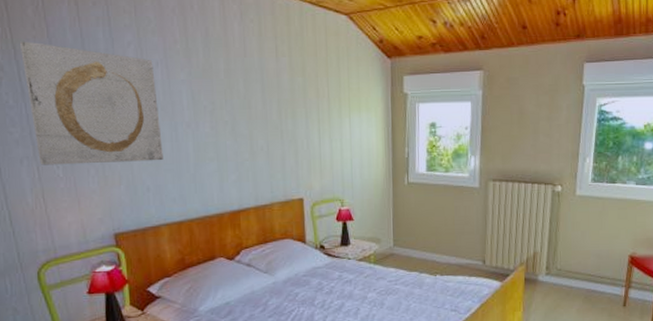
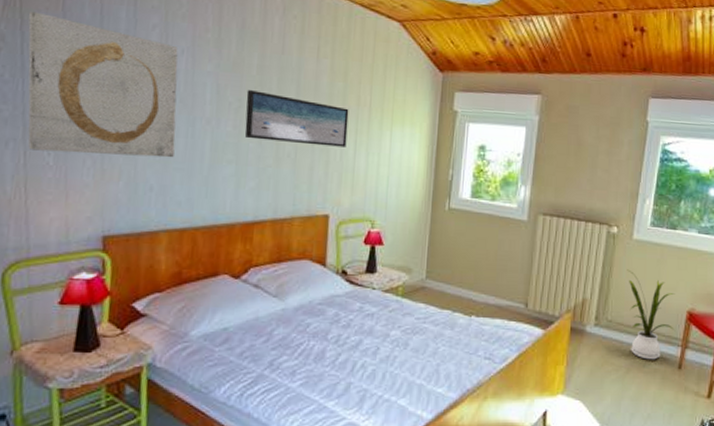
wall art: none [218,93,311,137] -> present [244,90,349,147]
house plant: none [572,223,618,301] -> present [627,269,675,360]

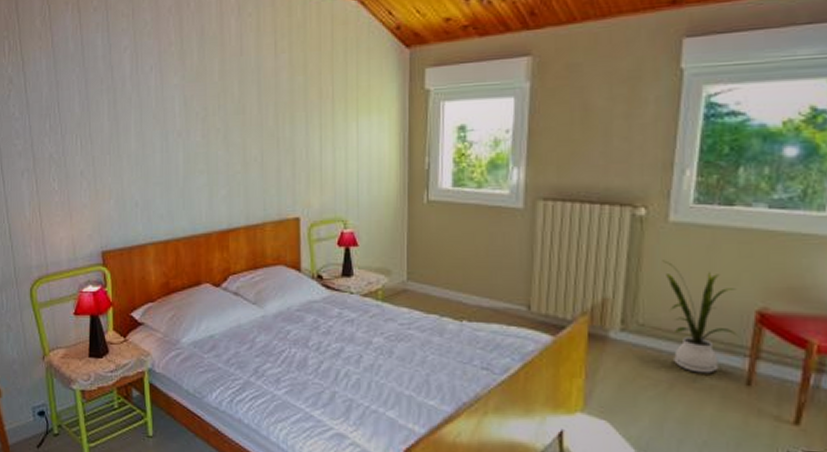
wall art: present [28,11,179,158] -> none [28,52,153,178]
wall art: present [244,90,349,147] -> none [211,97,312,147]

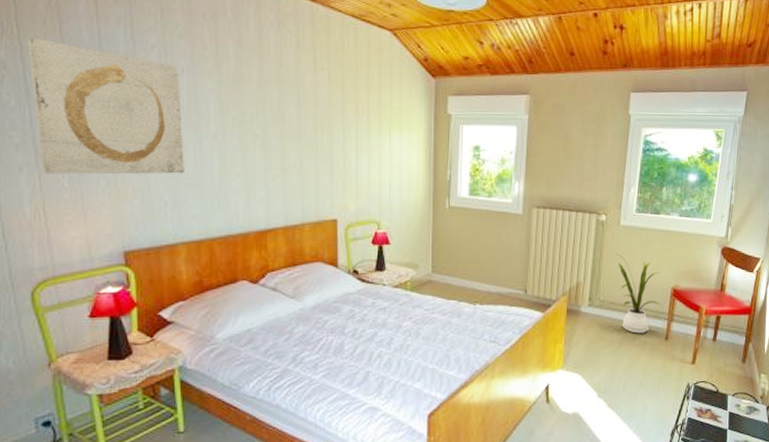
wall art: none [28,52,153,178] -> present [28,37,184,175]

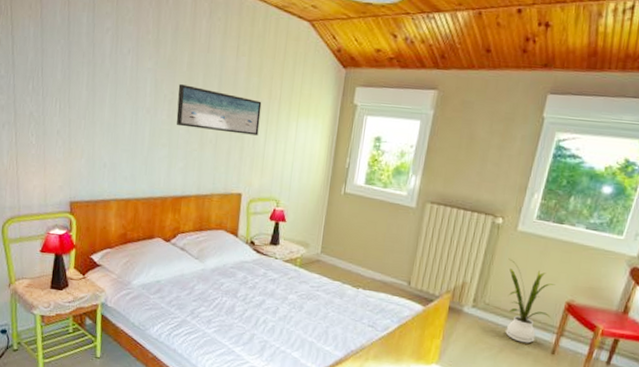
wall art: present [28,37,184,175] -> none [17,19,126,141]
wall art: none [249,105,349,155] -> present [176,84,262,136]

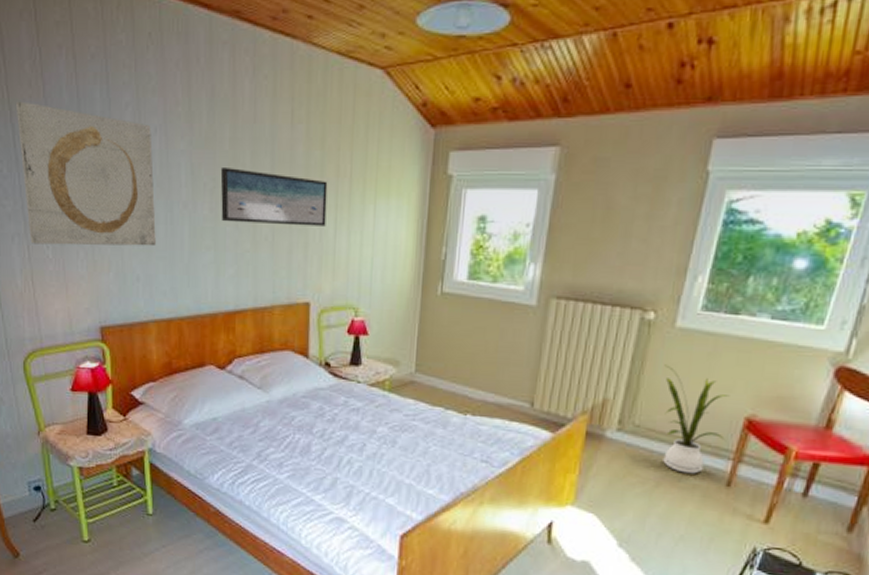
wall art: none [17,19,126,141] -> present [16,101,156,247]

